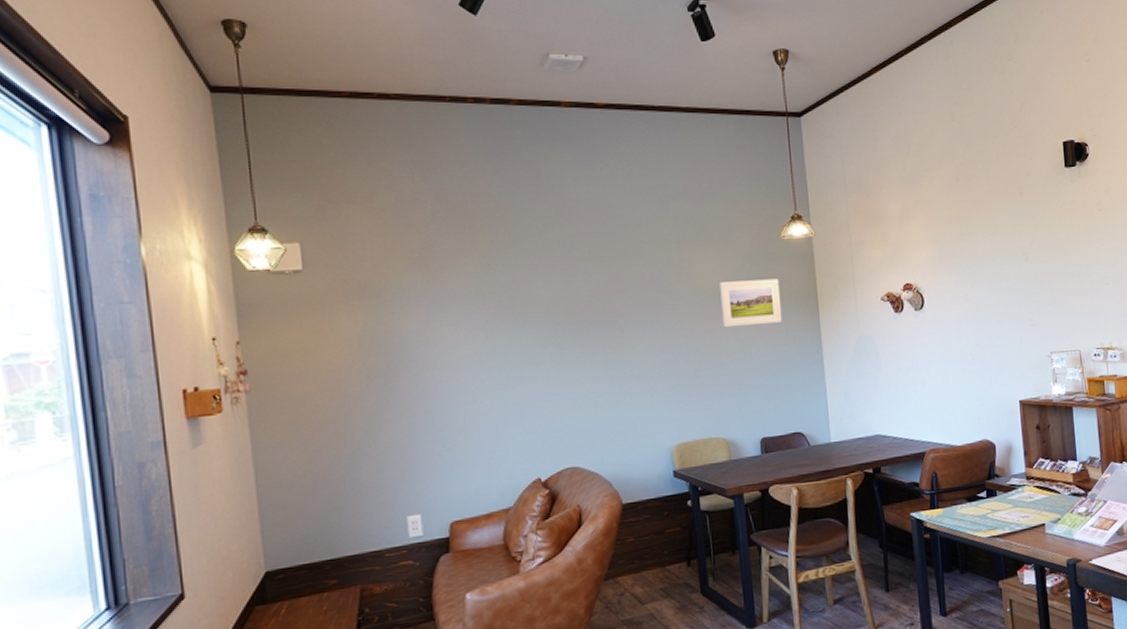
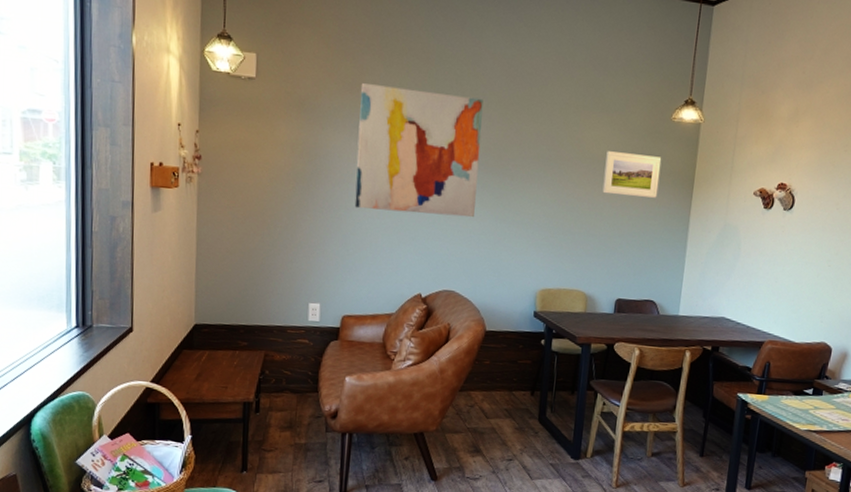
wall art: none [432,250,586,396] -> present [354,83,484,218]

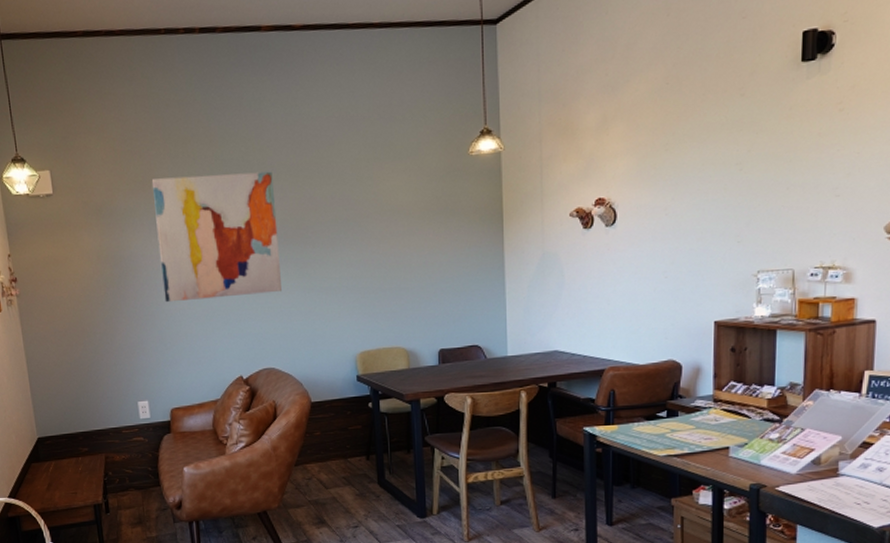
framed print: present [602,151,662,198] -> none [406,195,466,244]

